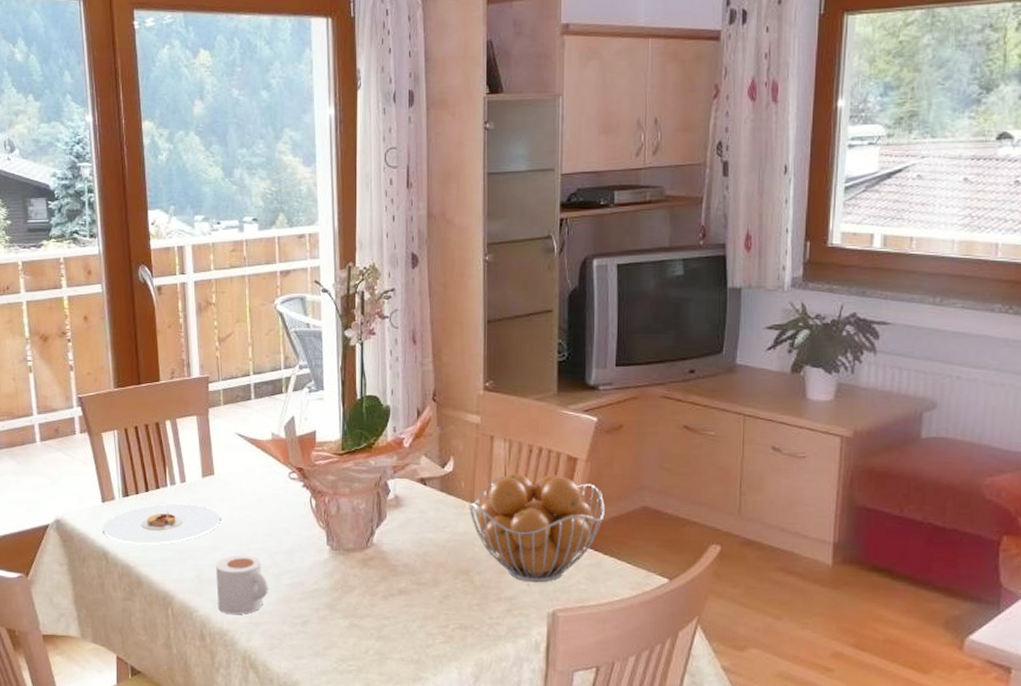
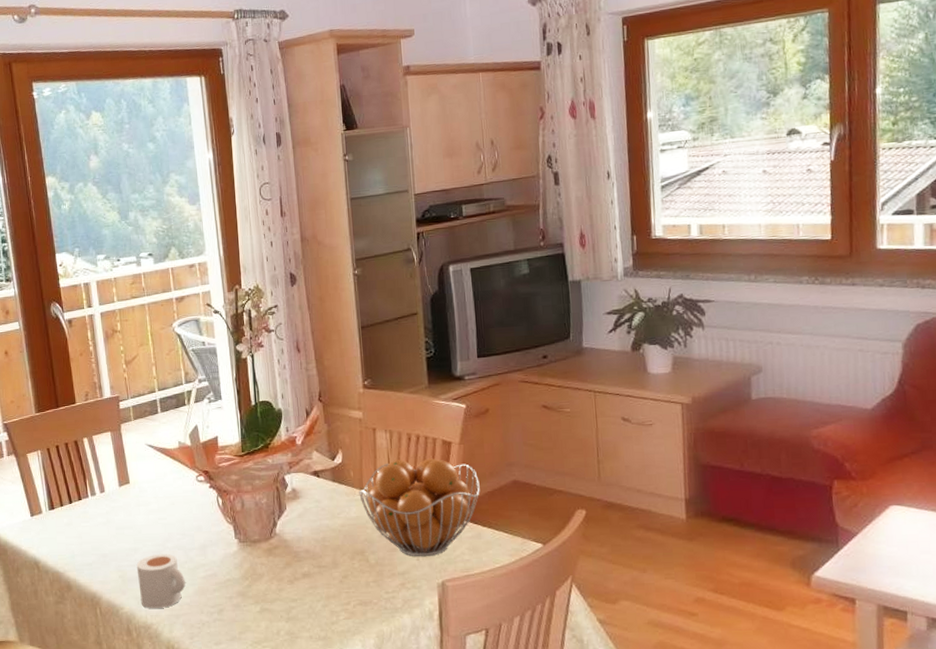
plate: present [103,503,220,544] -> none [33,511,138,552]

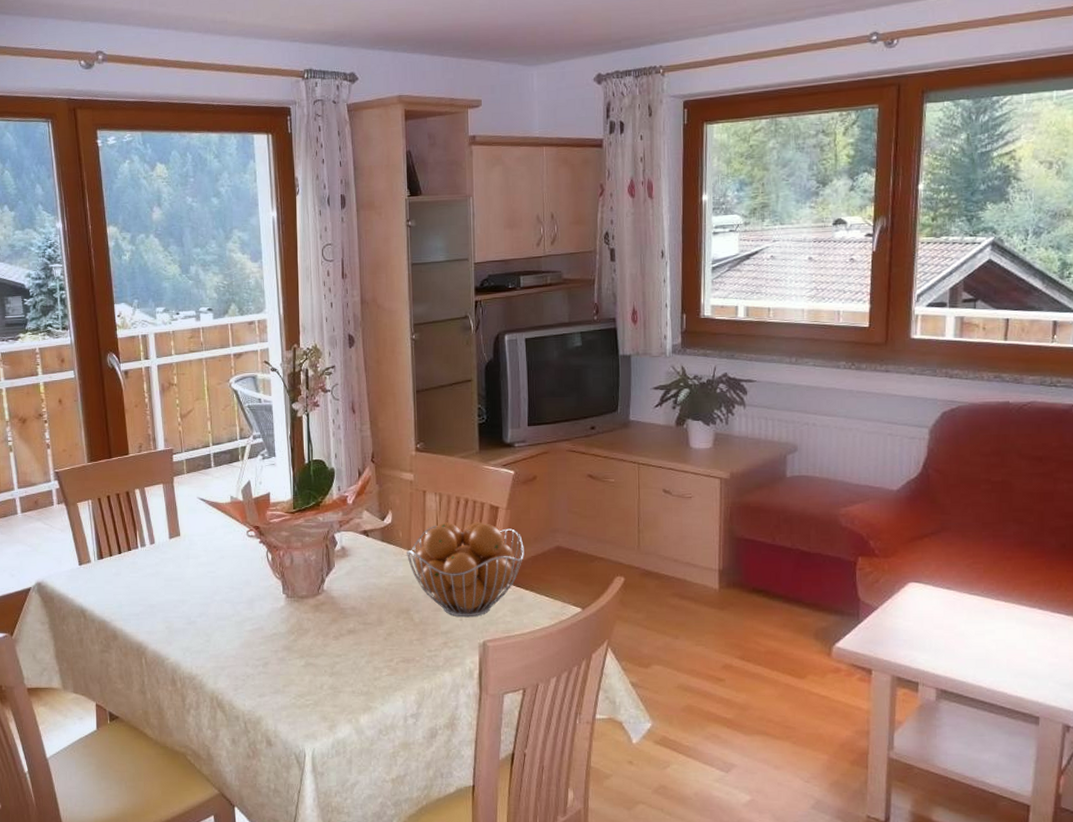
mug: present [136,553,186,608] -> none [183,606,233,660]

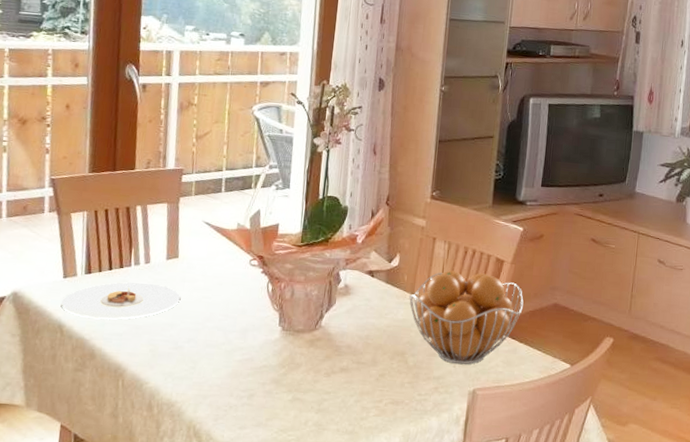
plate: none [80,563,187,601] -> present [61,282,180,320]

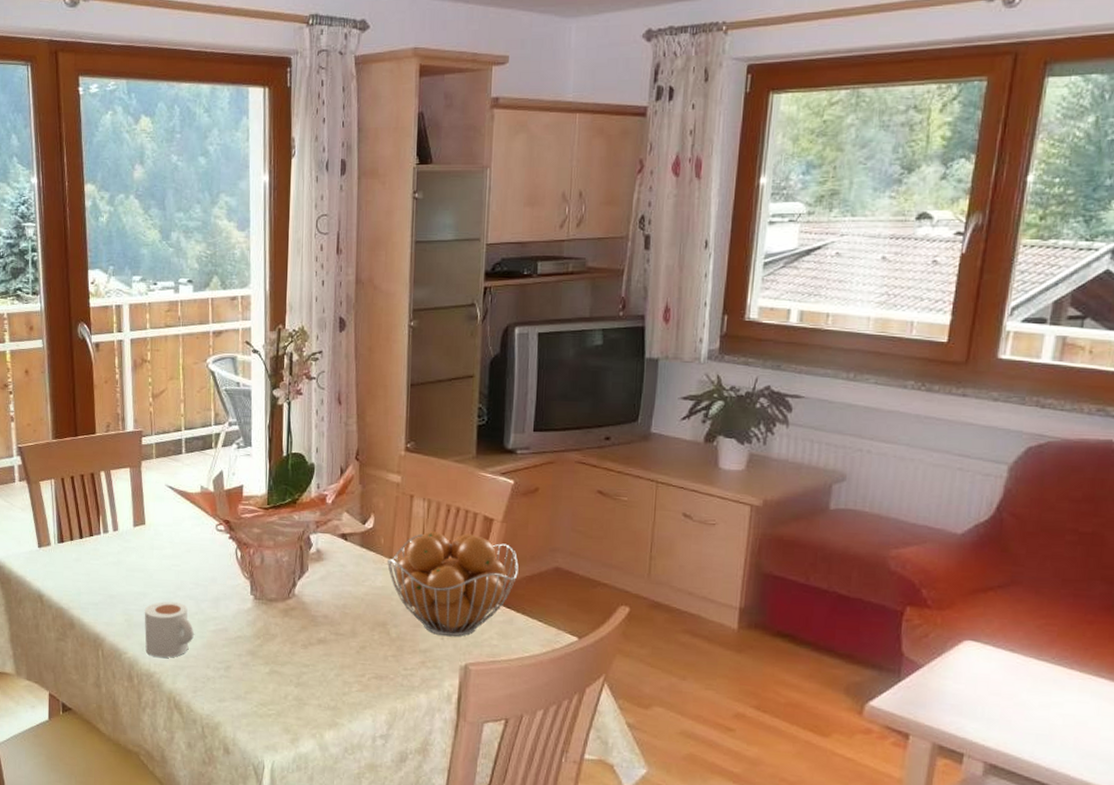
plate: present [61,282,180,320] -> none [38,550,150,589]
mug: none [168,332,220,387] -> present [144,601,195,658]

